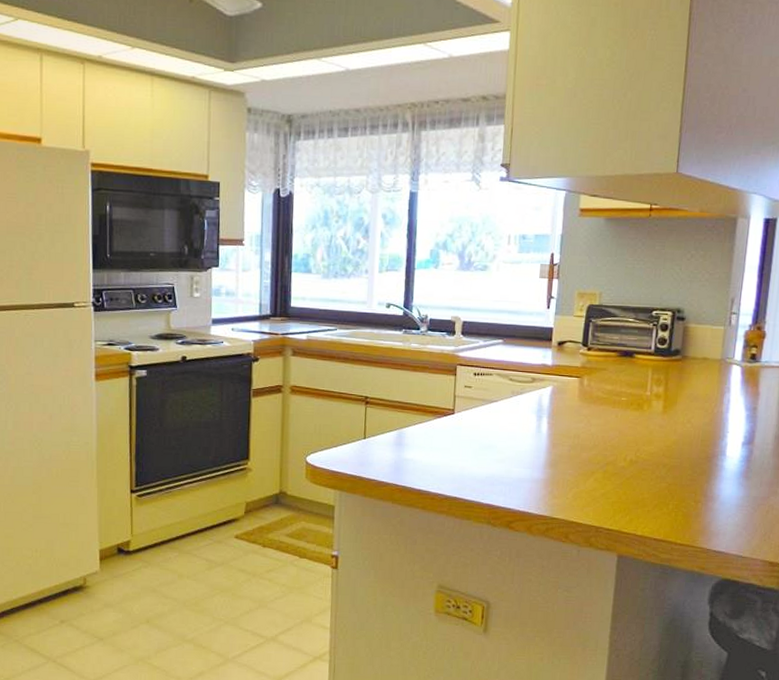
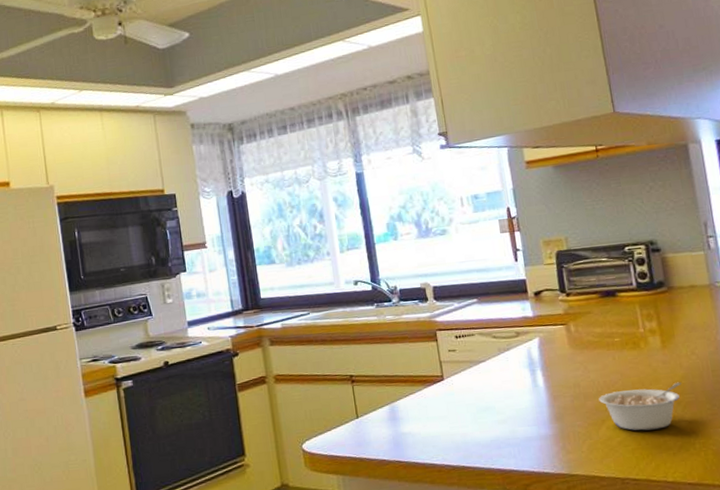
legume: none [593,446,672,487] -> present [599,382,682,431]

